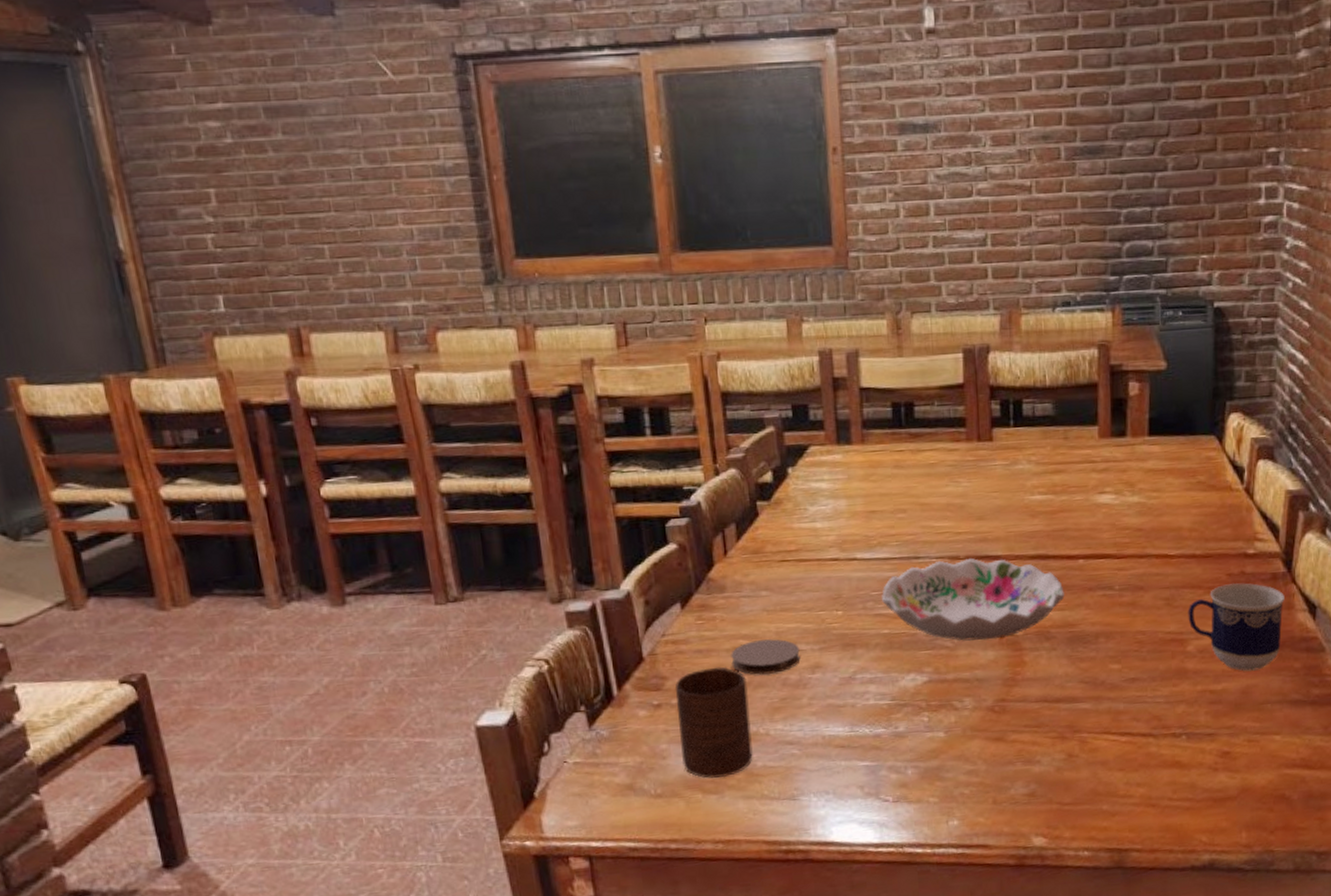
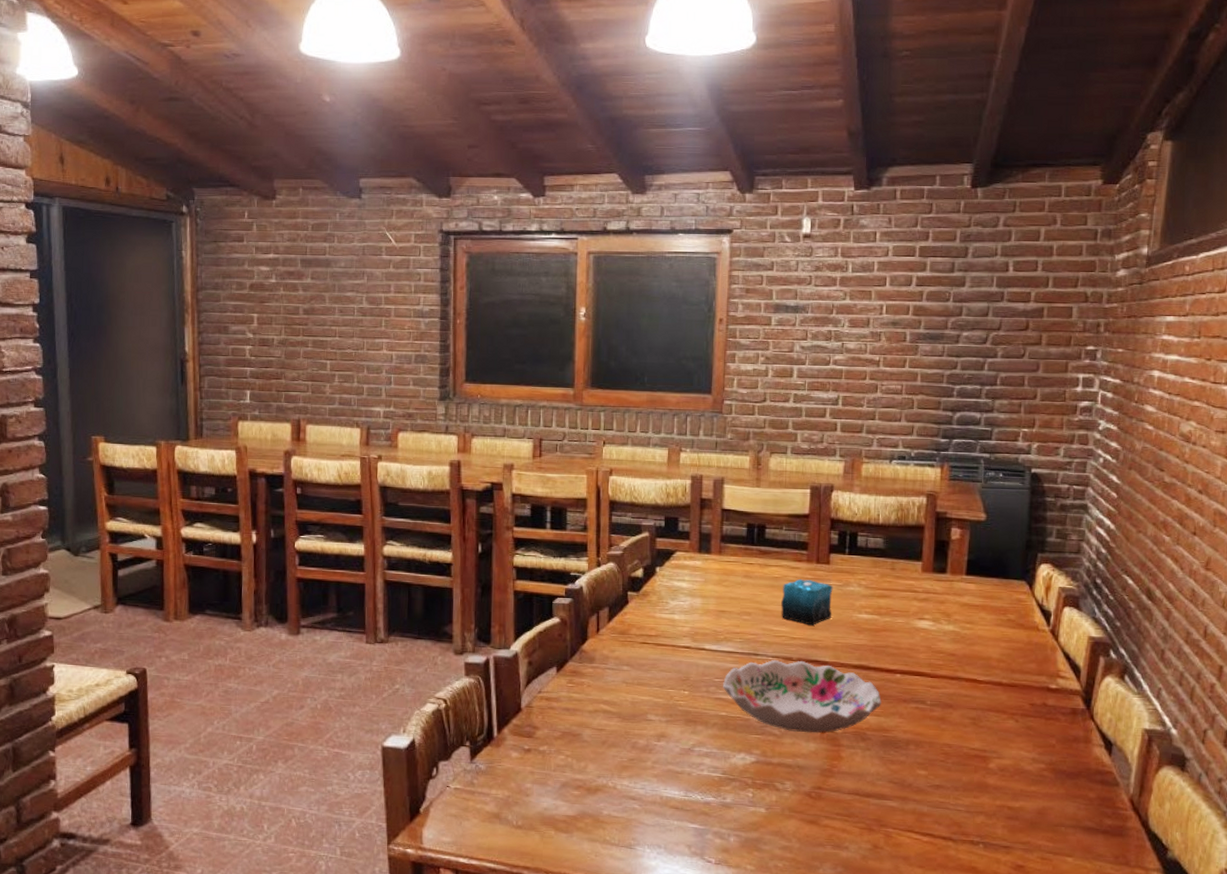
cup: present [675,666,753,779] -> none [542,724,603,820]
coaster: present [731,639,800,675] -> none [592,706,650,737]
candle: none [940,462,1001,516] -> present [781,578,833,625]
cup: present [1188,583,1285,671] -> none [991,713,1083,794]

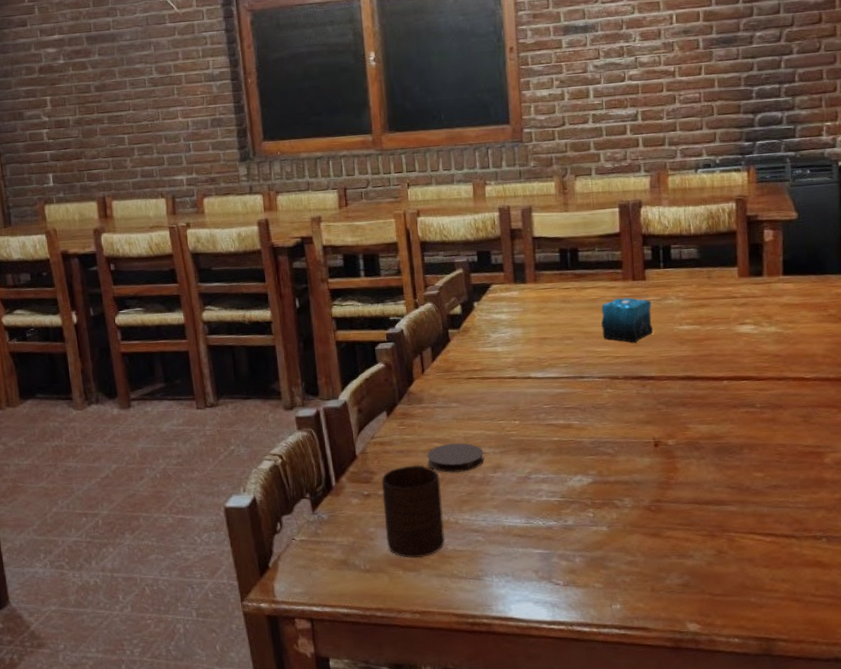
cup: none [542,724,603,820] -> present [381,464,445,558]
coaster: none [592,706,650,737] -> present [427,443,484,473]
decorative bowl: present [723,659,882,734] -> none [552,379,711,449]

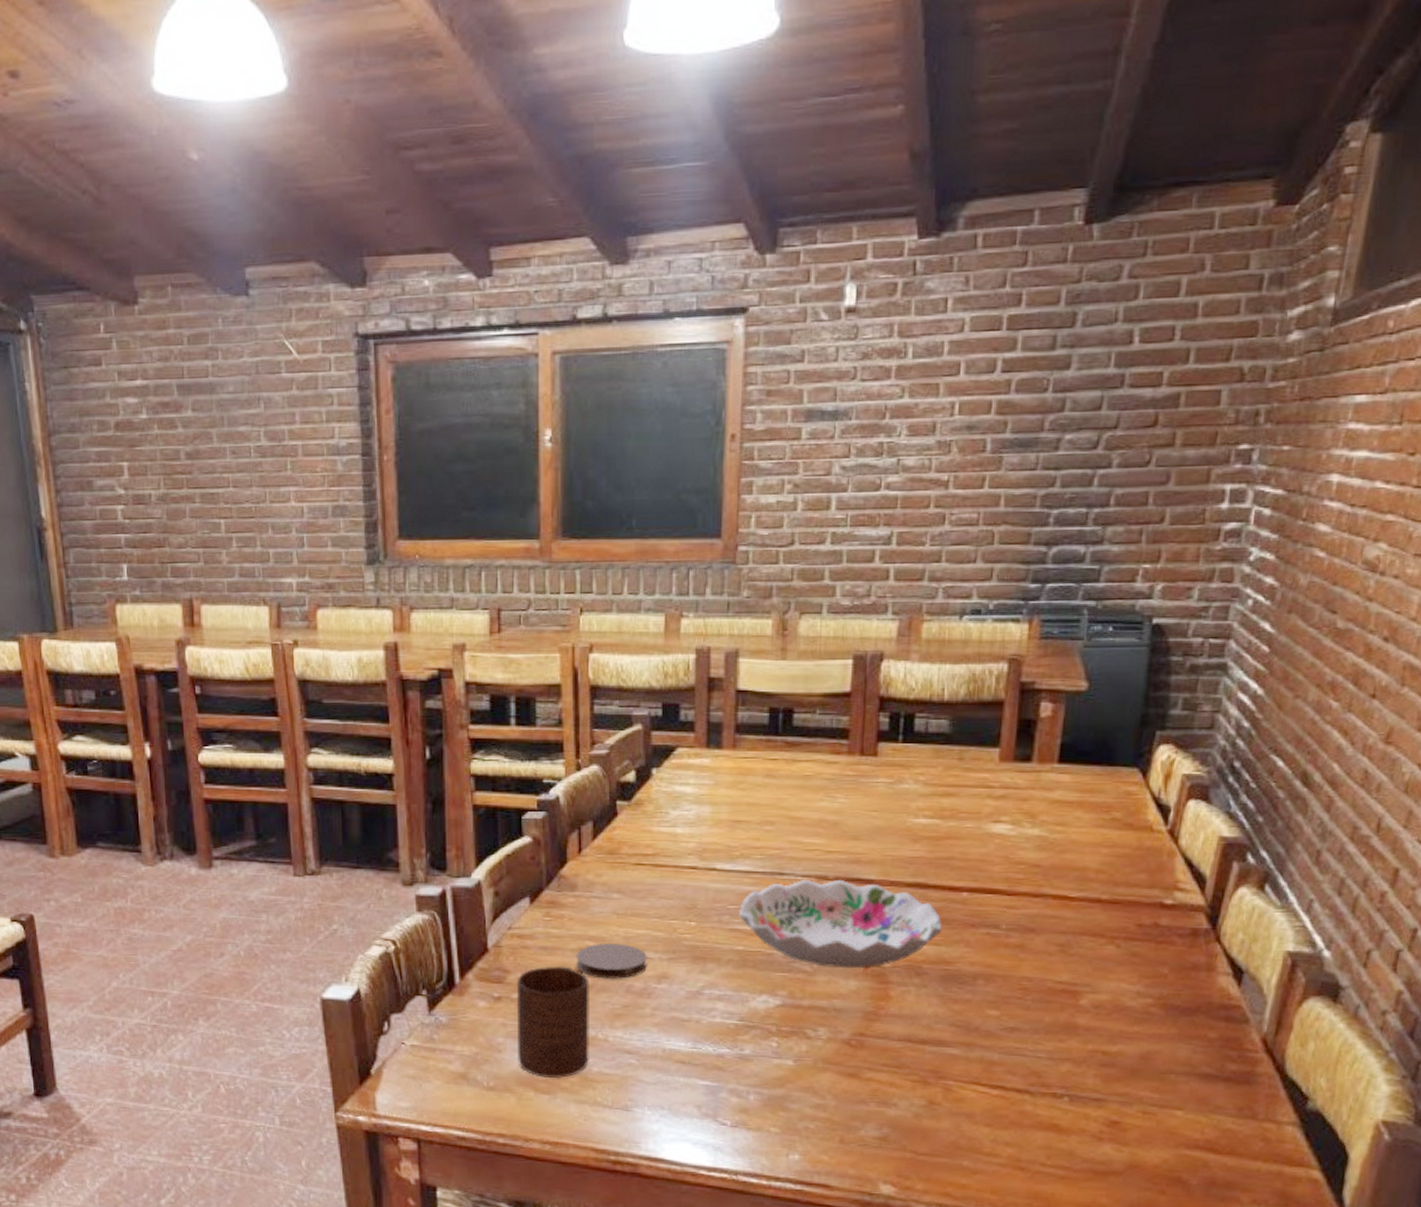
decorative bowl: none [552,379,711,449] -> present [739,879,943,969]
candle: present [601,297,654,343] -> none [813,776,882,835]

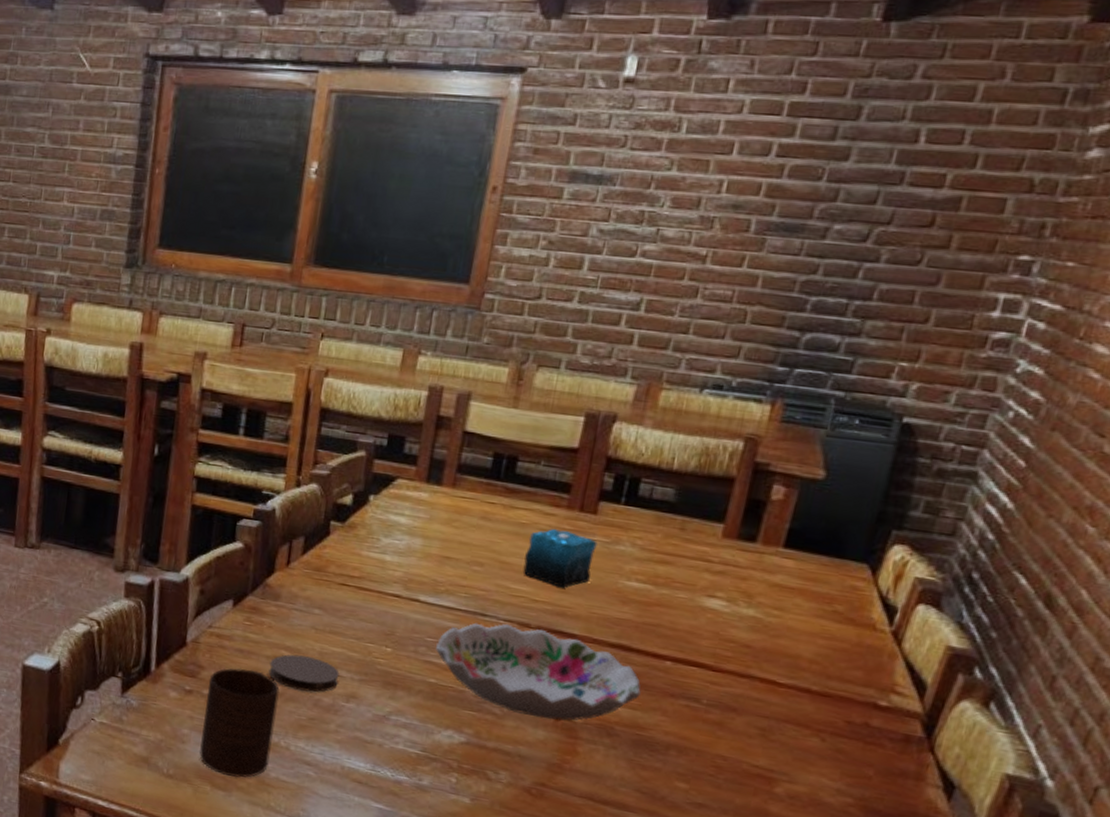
candle: none [813,776,882,835] -> present [522,528,597,588]

